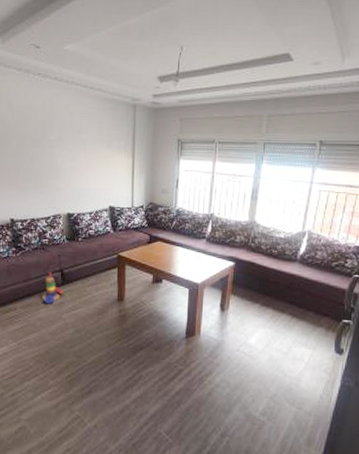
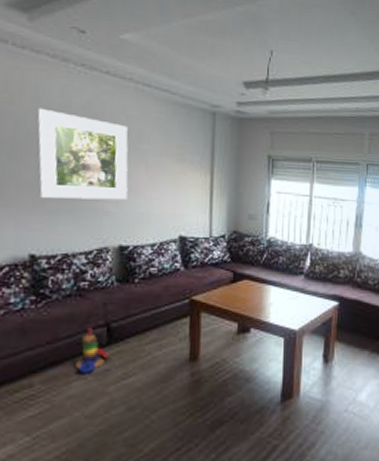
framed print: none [10,110,73,179] -> present [37,108,129,200]

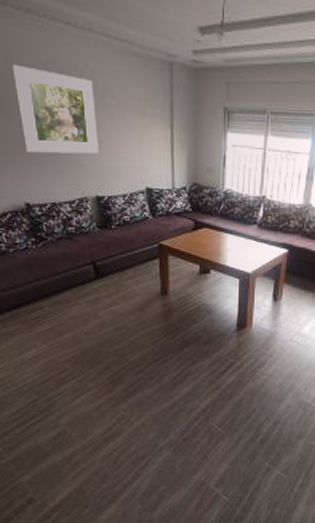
stacking toy: present [76,328,110,374] -> none [73,265,98,301]

